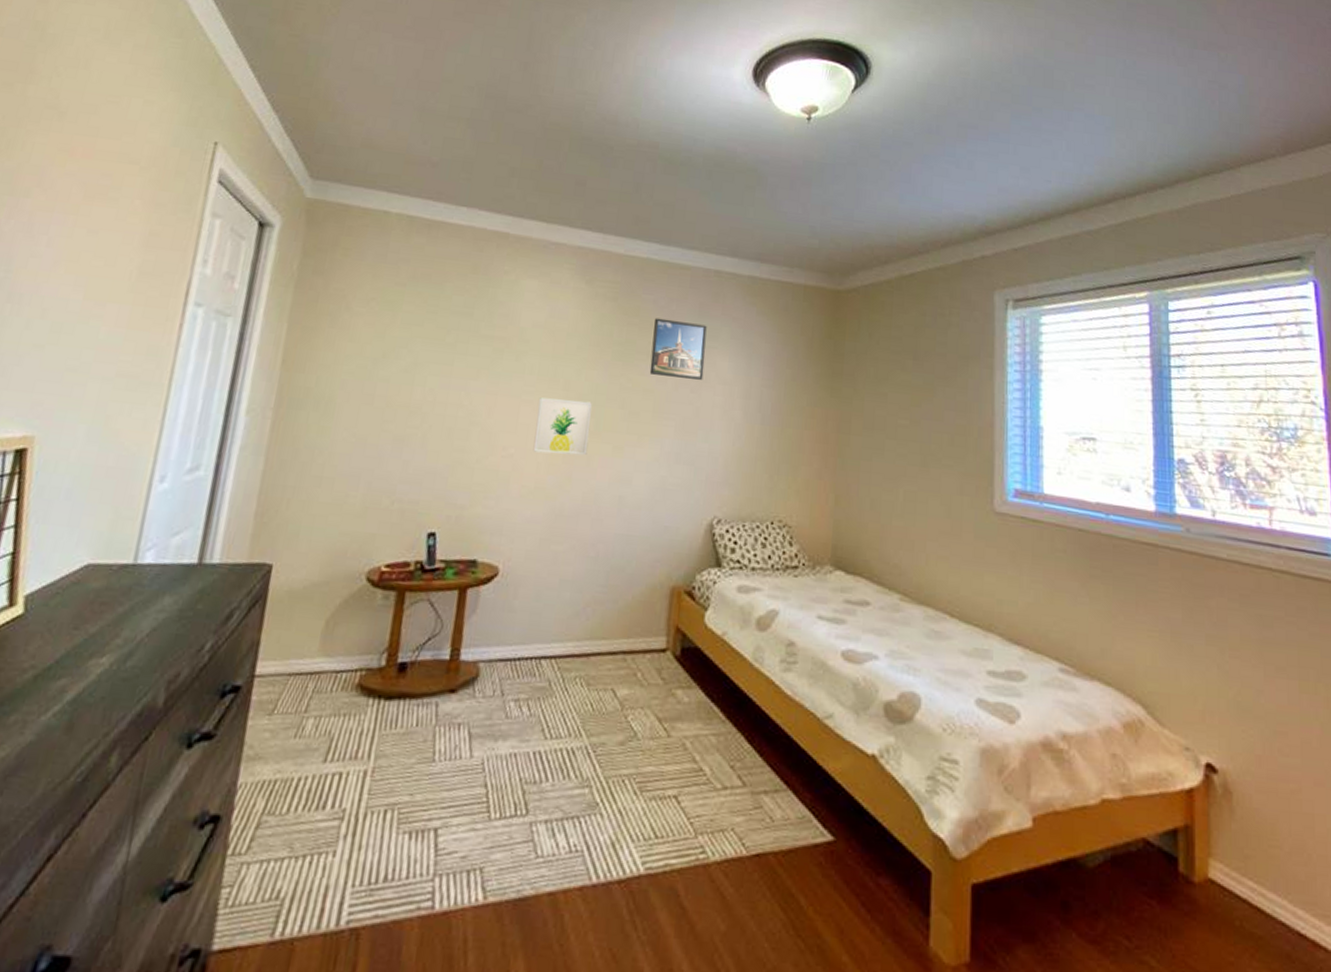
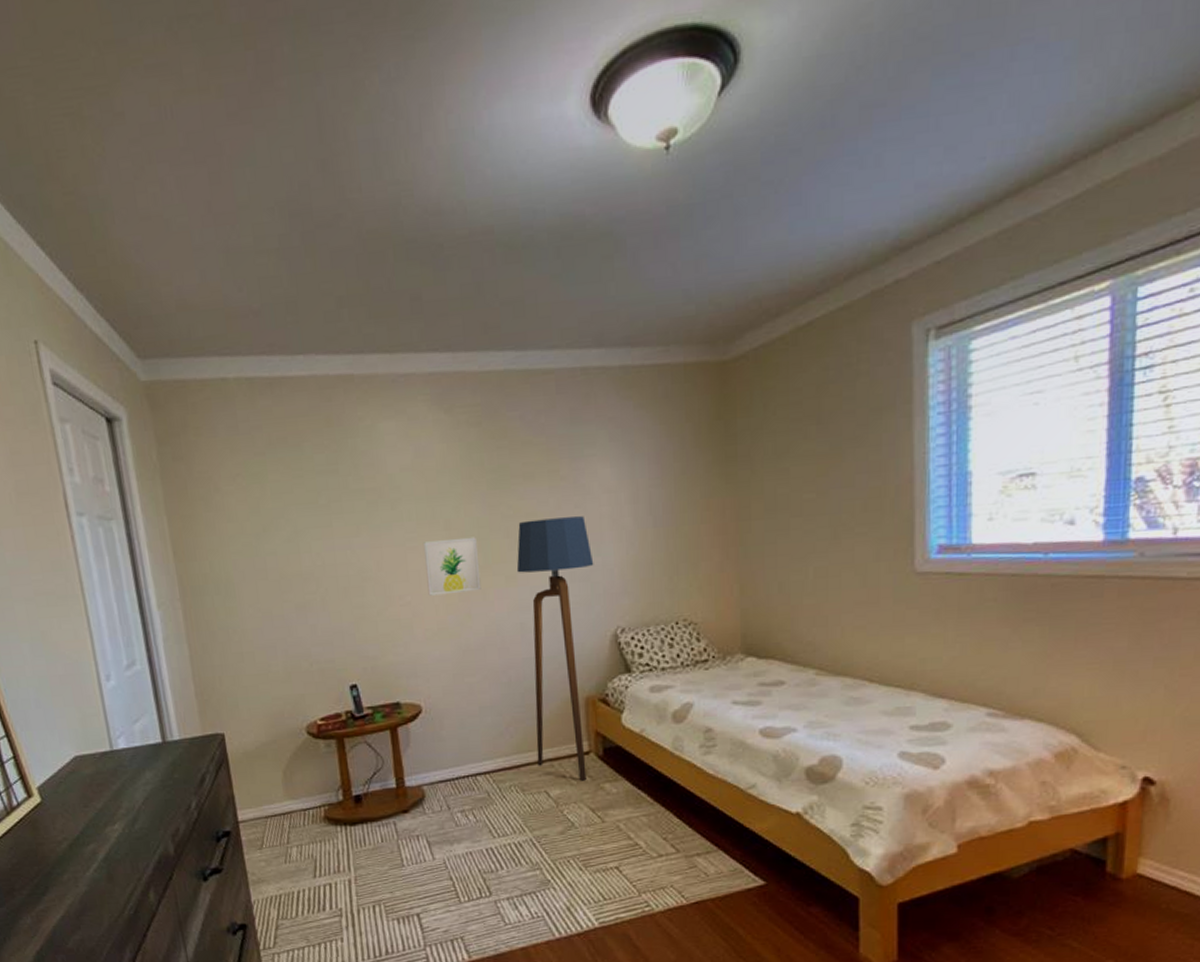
floor lamp: none [609,395,701,683] -> present [516,516,594,781]
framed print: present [649,318,707,380] -> none [525,432,586,497]

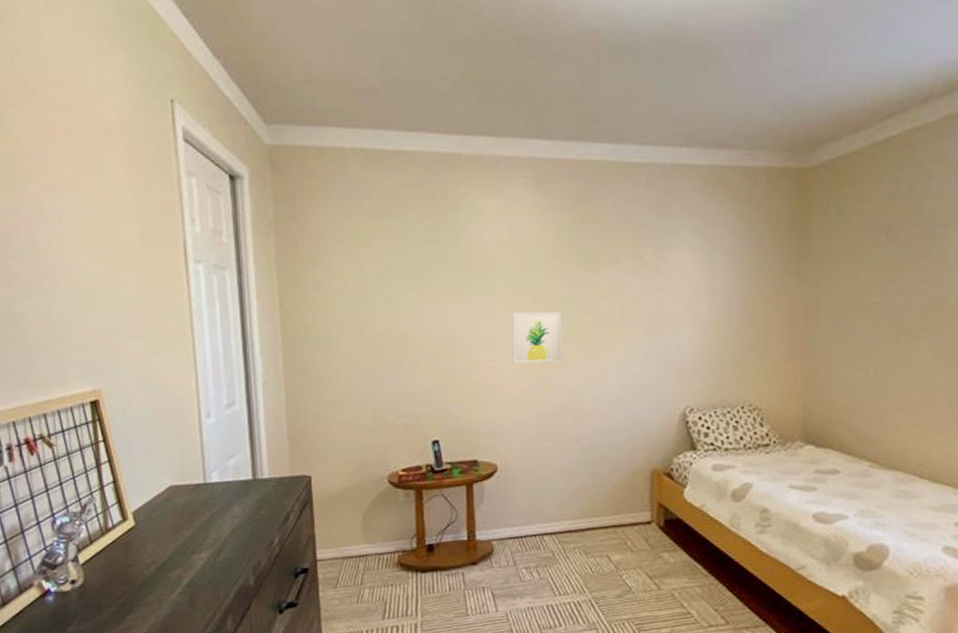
floor lamp: present [516,516,594,781] -> none [596,301,669,549]

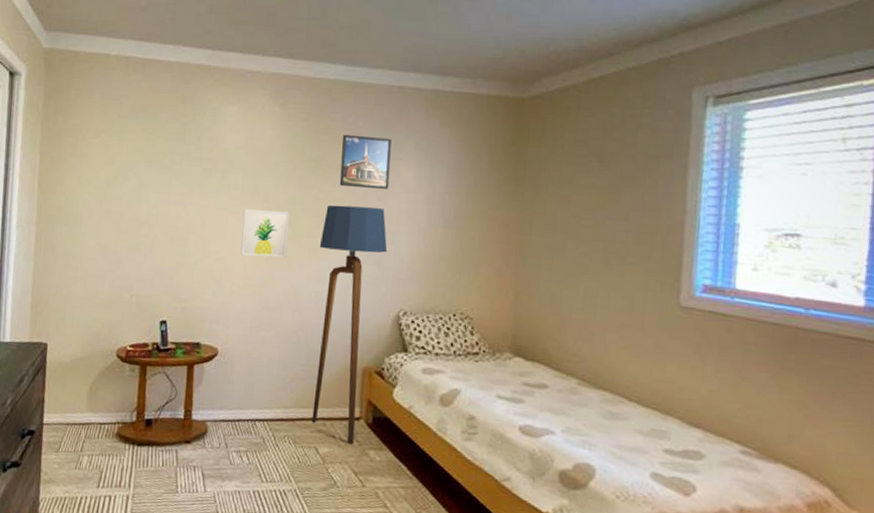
floor lamp: none [596,301,669,549] -> present [312,205,388,444]
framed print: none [613,222,668,279] -> present [339,134,392,189]

